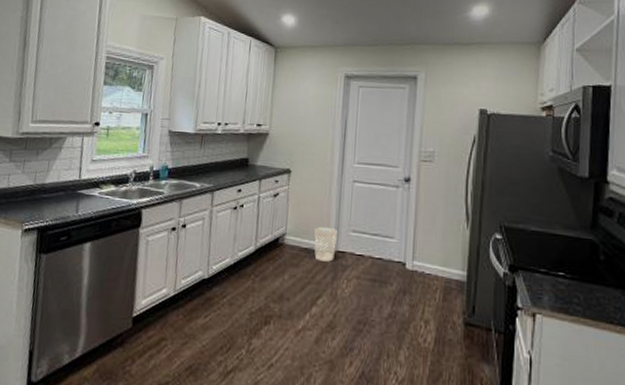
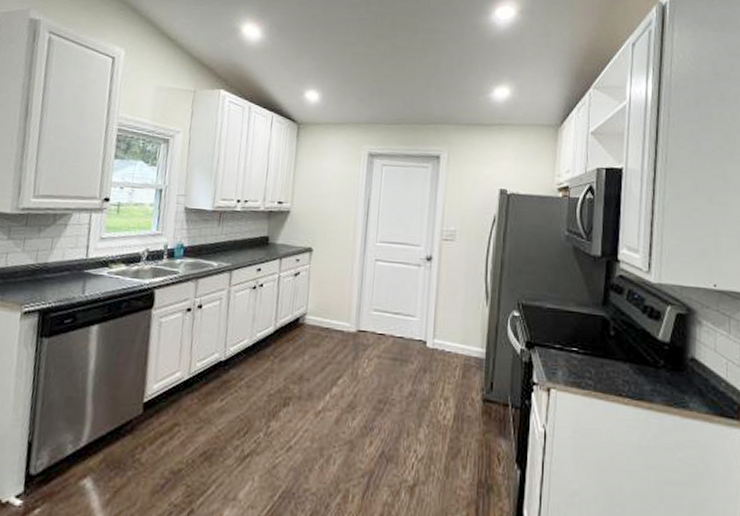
wastebasket: present [314,227,337,262] -> none [335,306,359,341]

